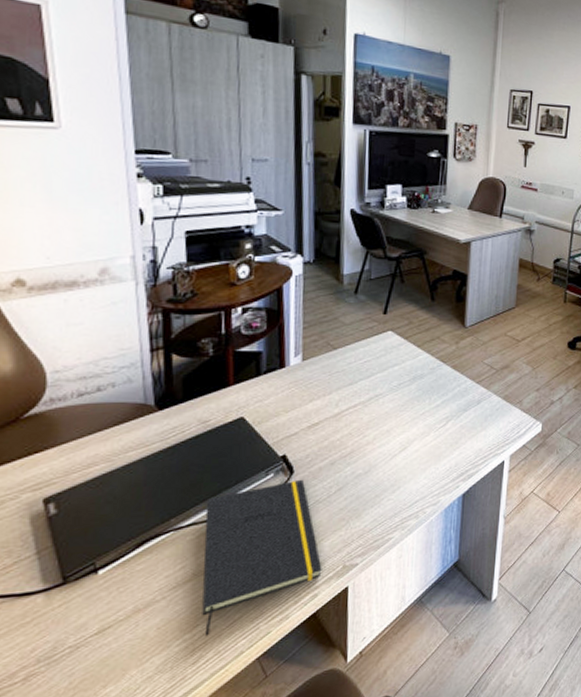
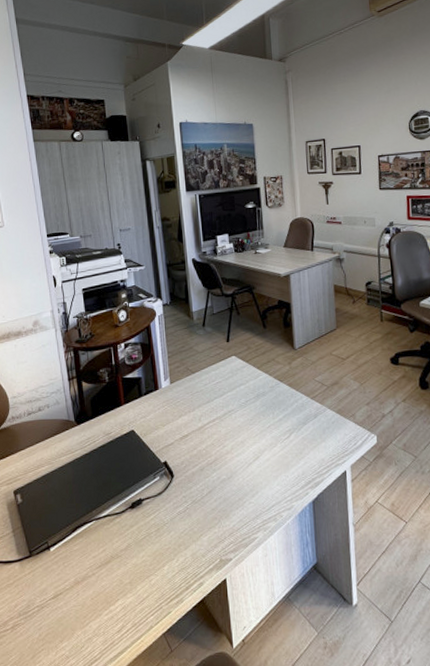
notepad: present [202,479,322,637] -> none [115,482,204,610]

